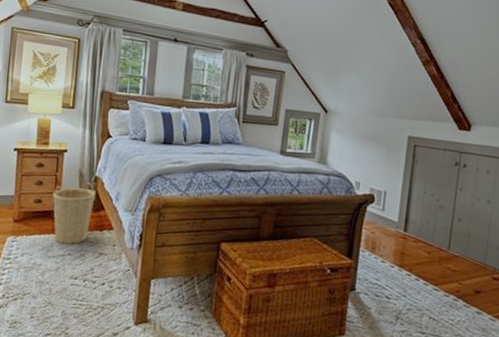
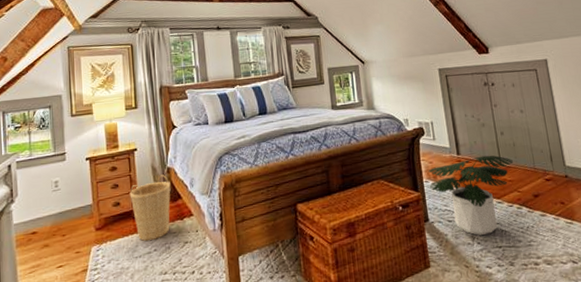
potted plant: none [364,238,463,318] -> present [428,155,513,236]

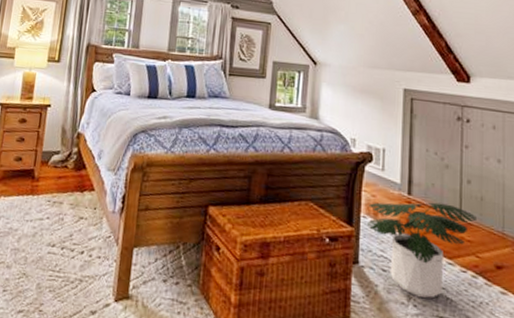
basket: present [129,175,171,242] -> none [33,138,78,207]

